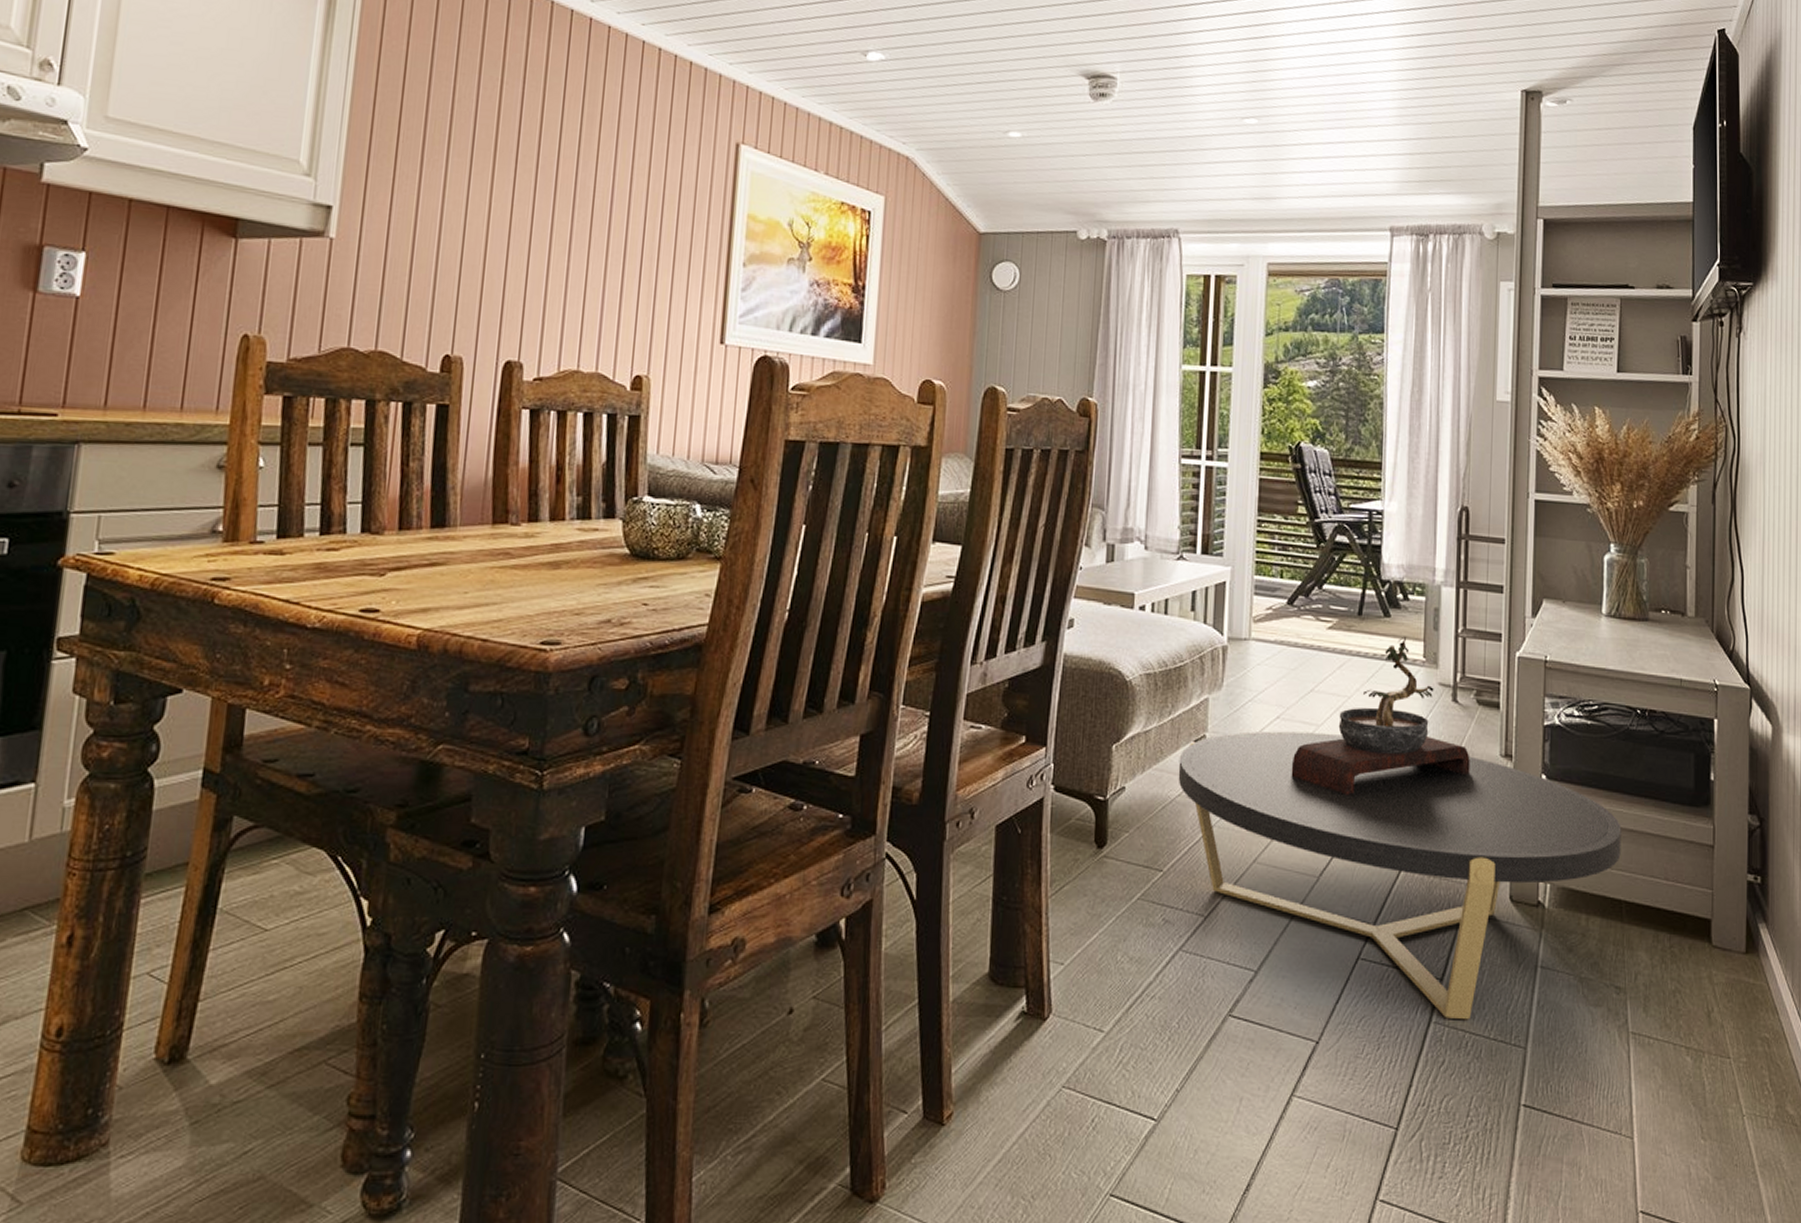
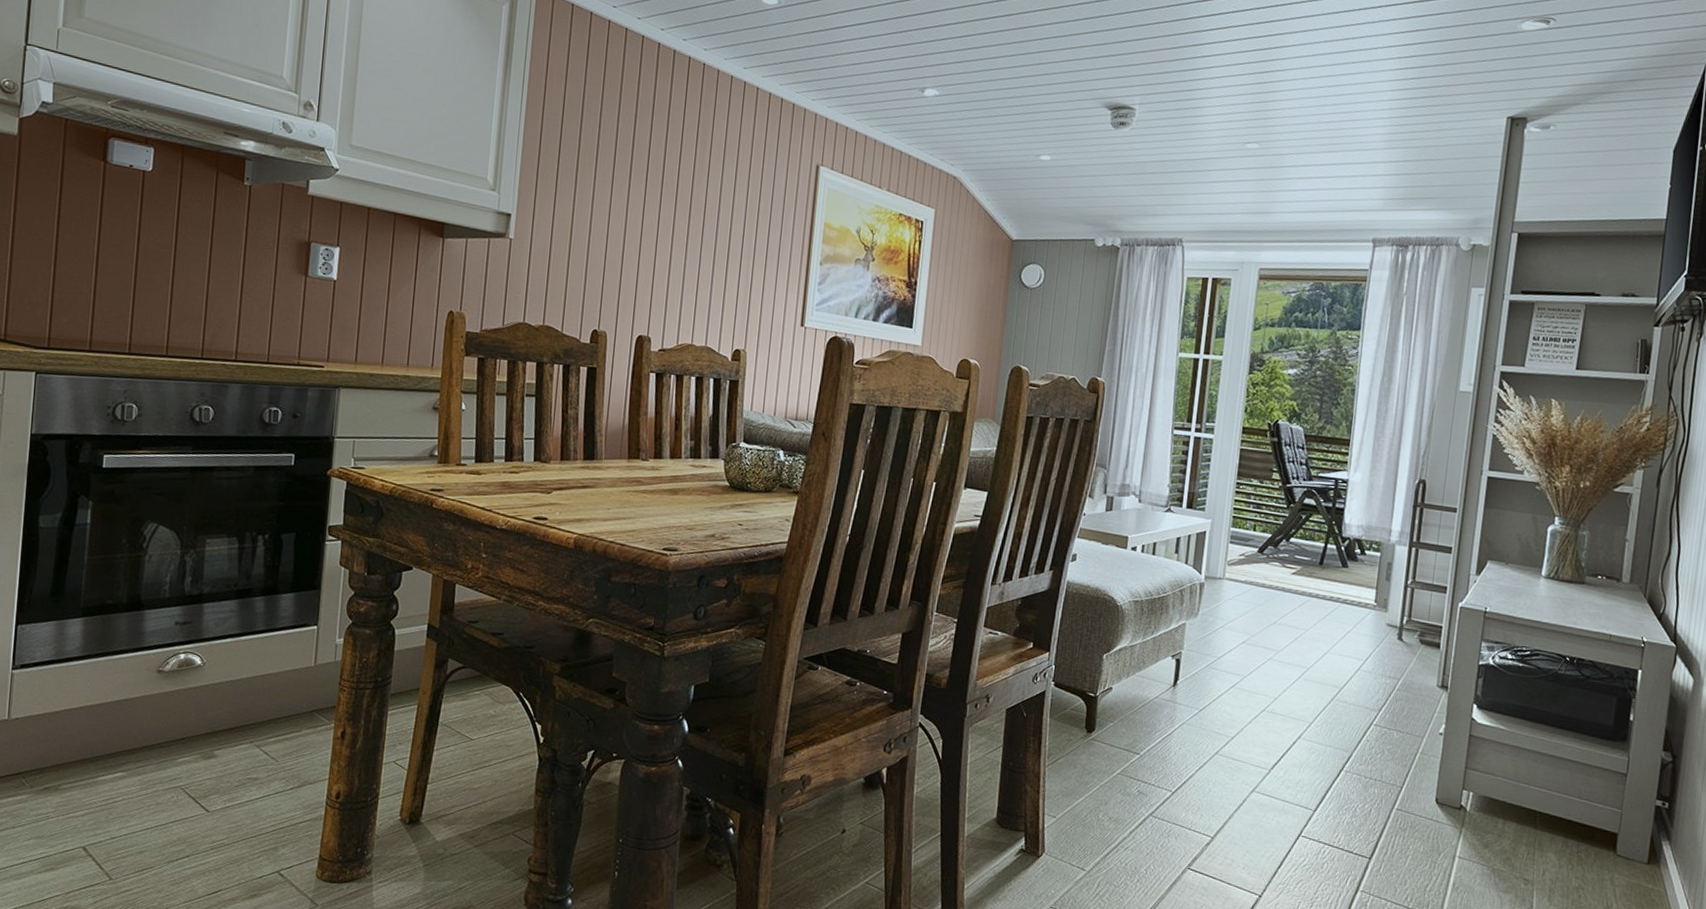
coffee table: present [1178,731,1622,1020] -> none [1156,652,1543,892]
bonsai tree: present [1291,636,1470,795] -> none [1252,584,1410,708]

